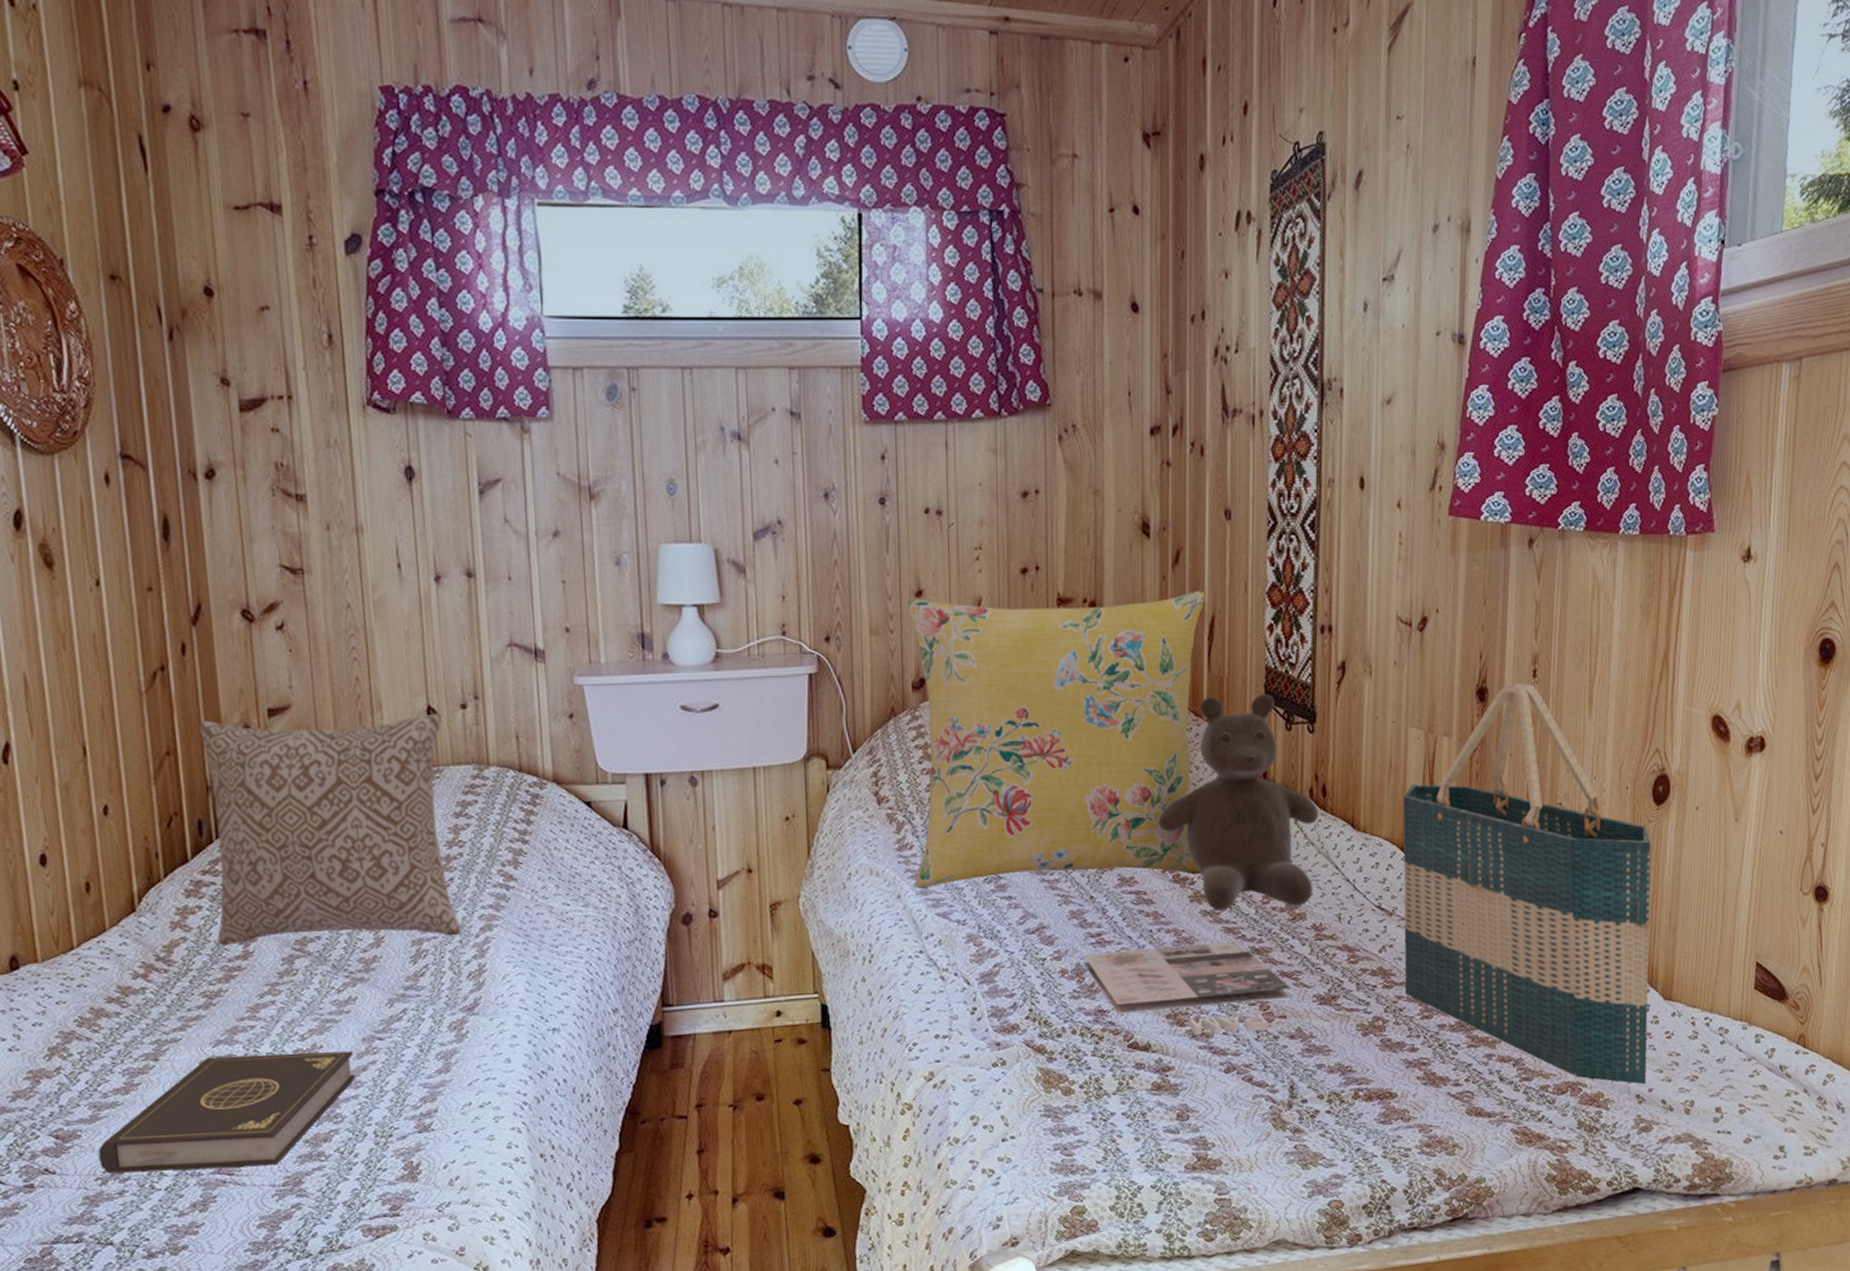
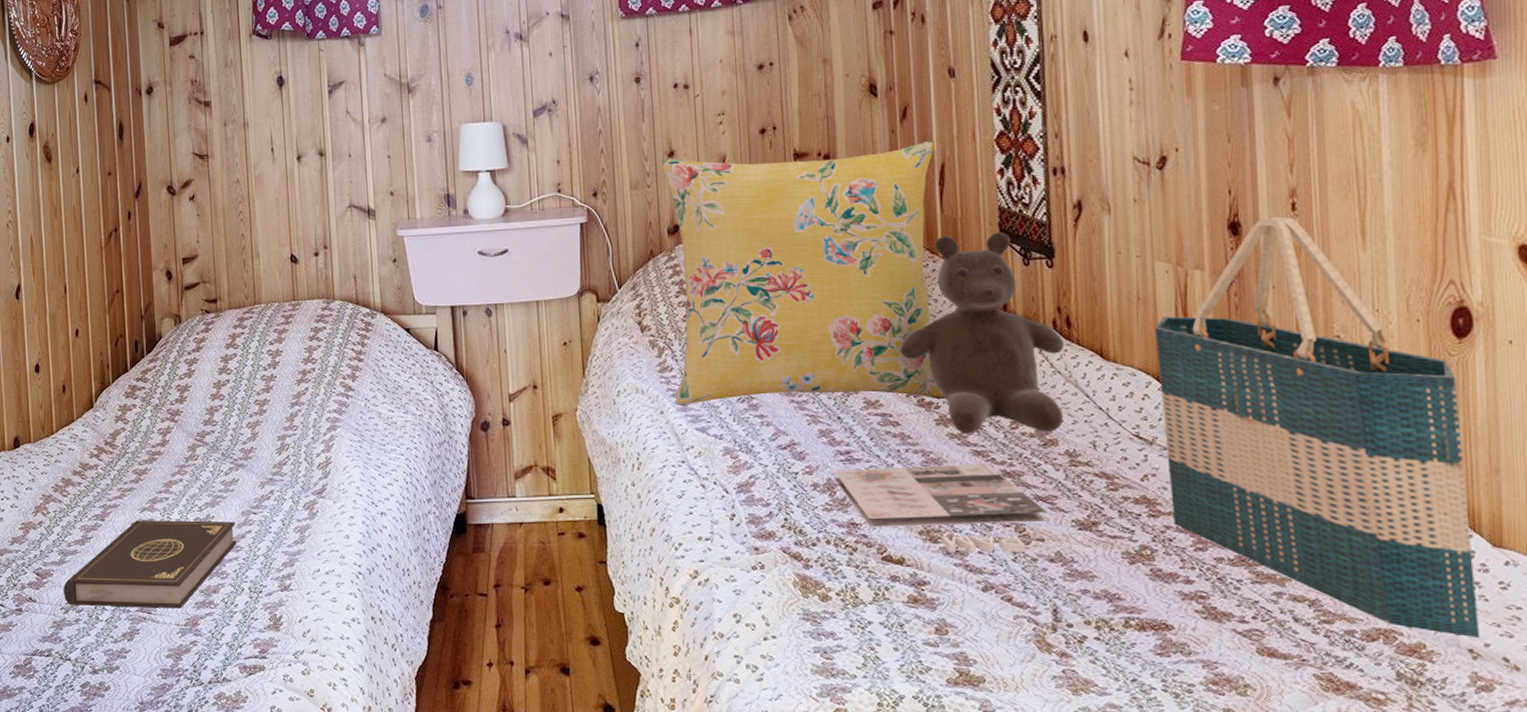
pillow: present [198,713,461,945] -> none [137,259,314,435]

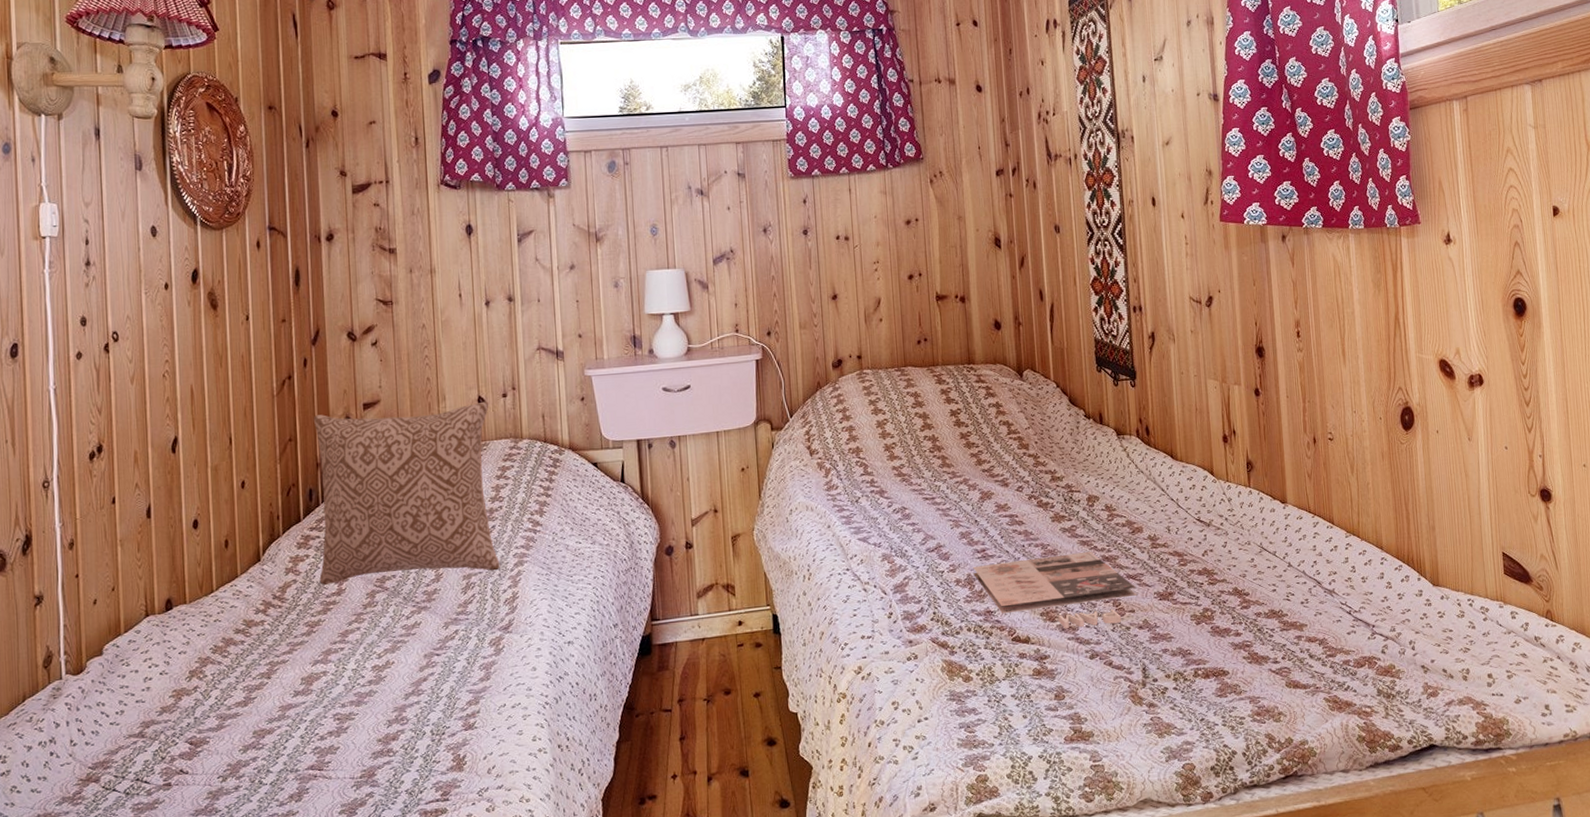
book: present [63,520,237,608] -> none [221,665,418,773]
pillow: none [137,259,314,435] -> present [313,401,500,585]
pillow: present [662,141,946,405] -> none [826,285,1059,519]
teddy bear: present [900,232,1065,434] -> none [1022,359,1147,528]
tote bag: present [1155,216,1479,639] -> none [1209,342,1428,657]

